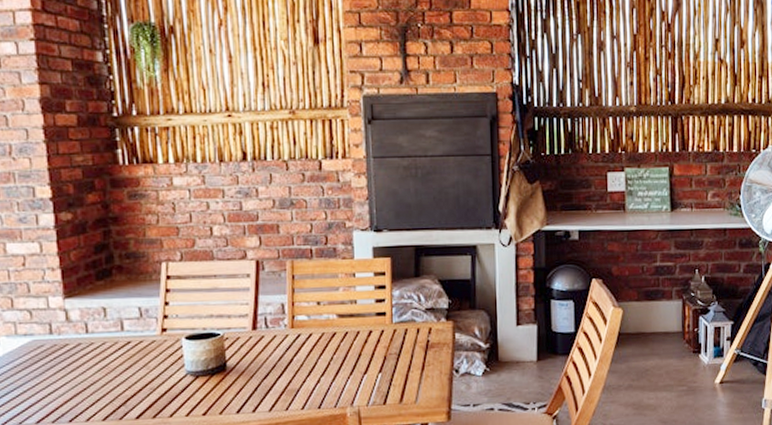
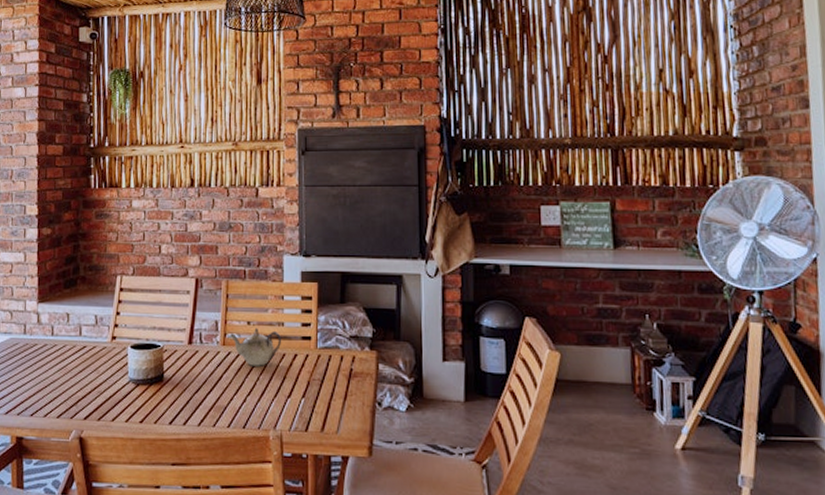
teapot: none [296,307,356,347] -> present [227,327,282,366]

